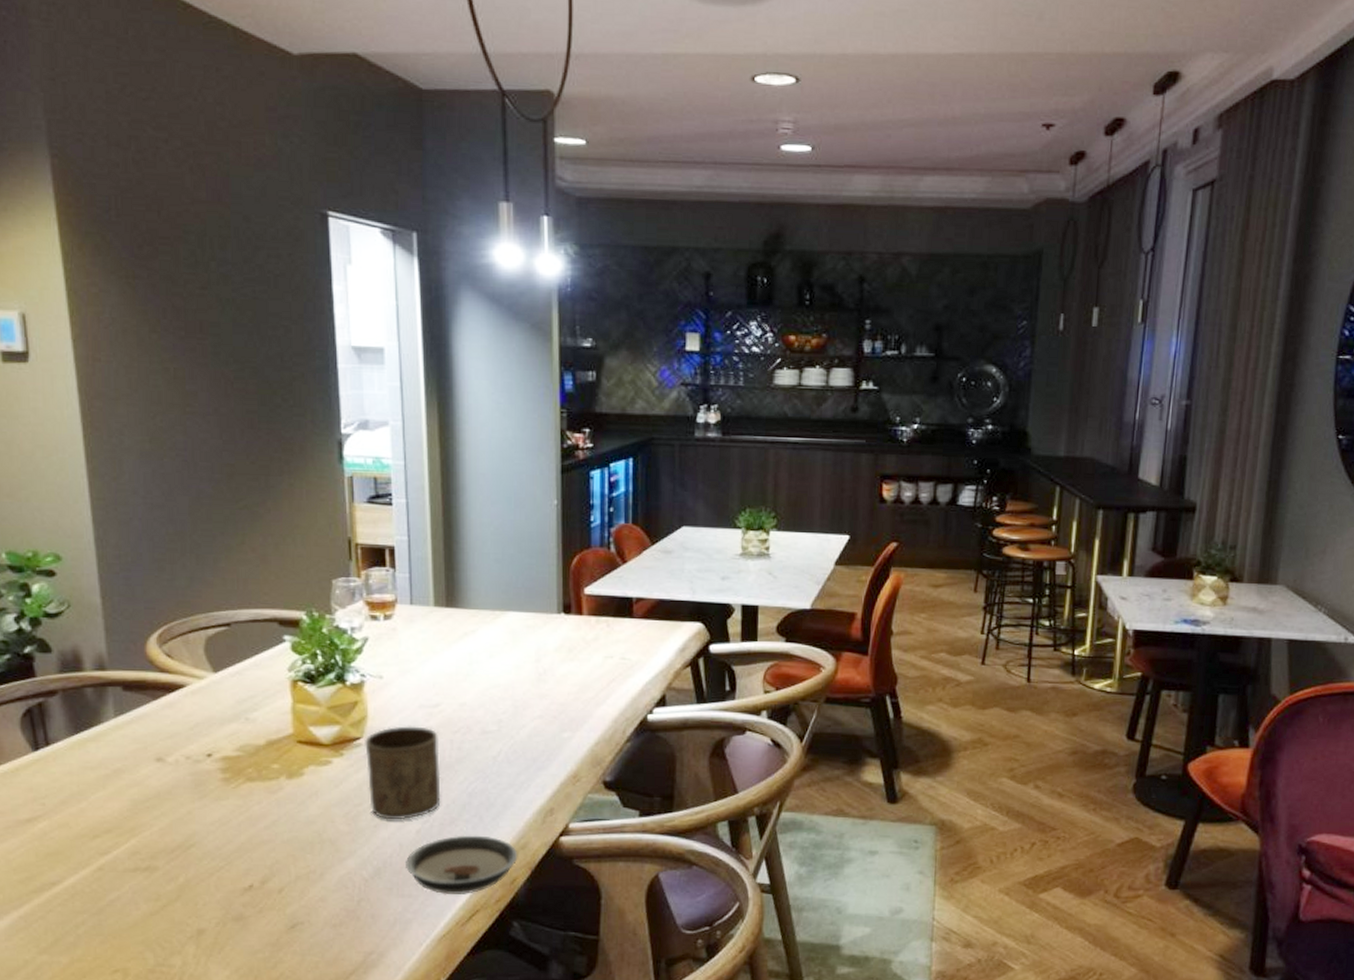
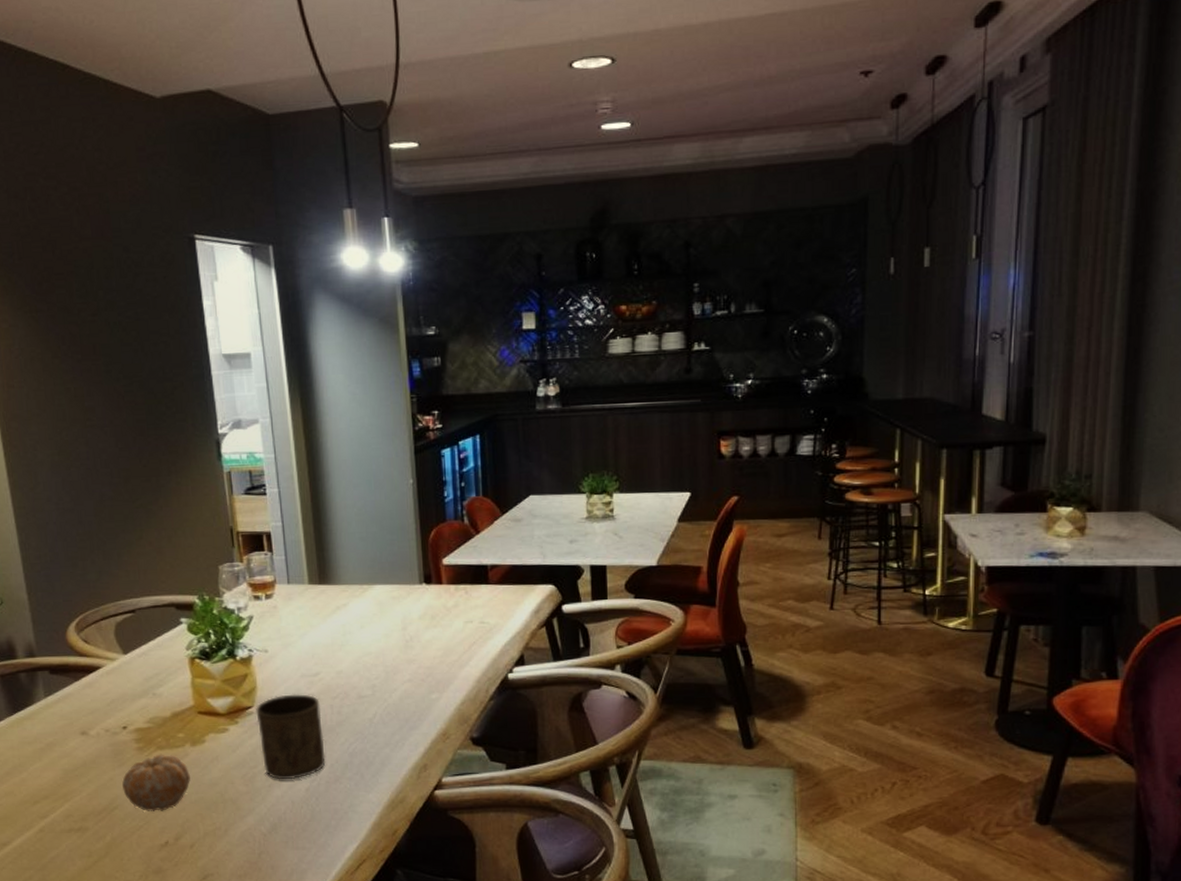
fruit: none [202,786,283,851] -> present [122,754,190,811]
saucer: present [406,835,518,895] -> none [298,791,398,847]

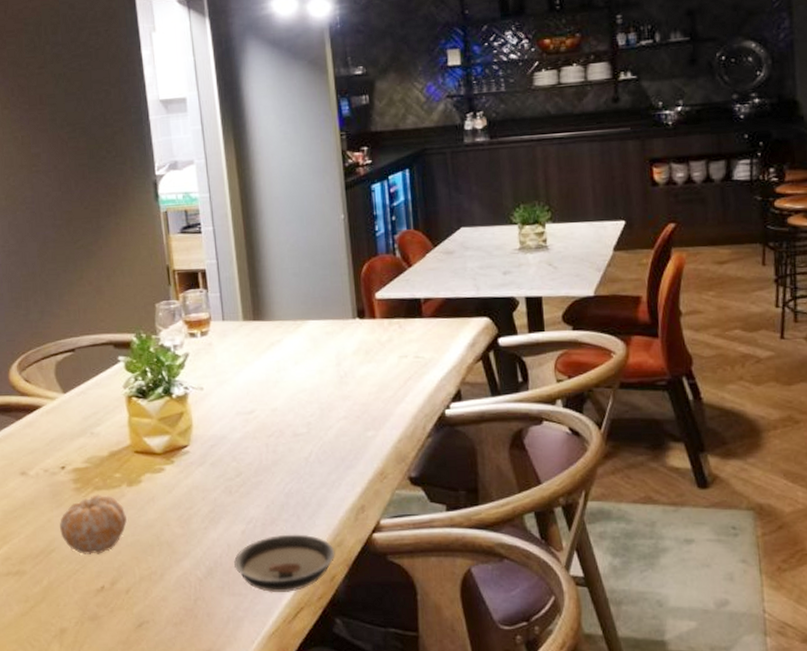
cup: present [255,694,326,780] -> none [190,432,262,522]
saucer: none [298,791,398,847] -> present [234,534,335,593]

